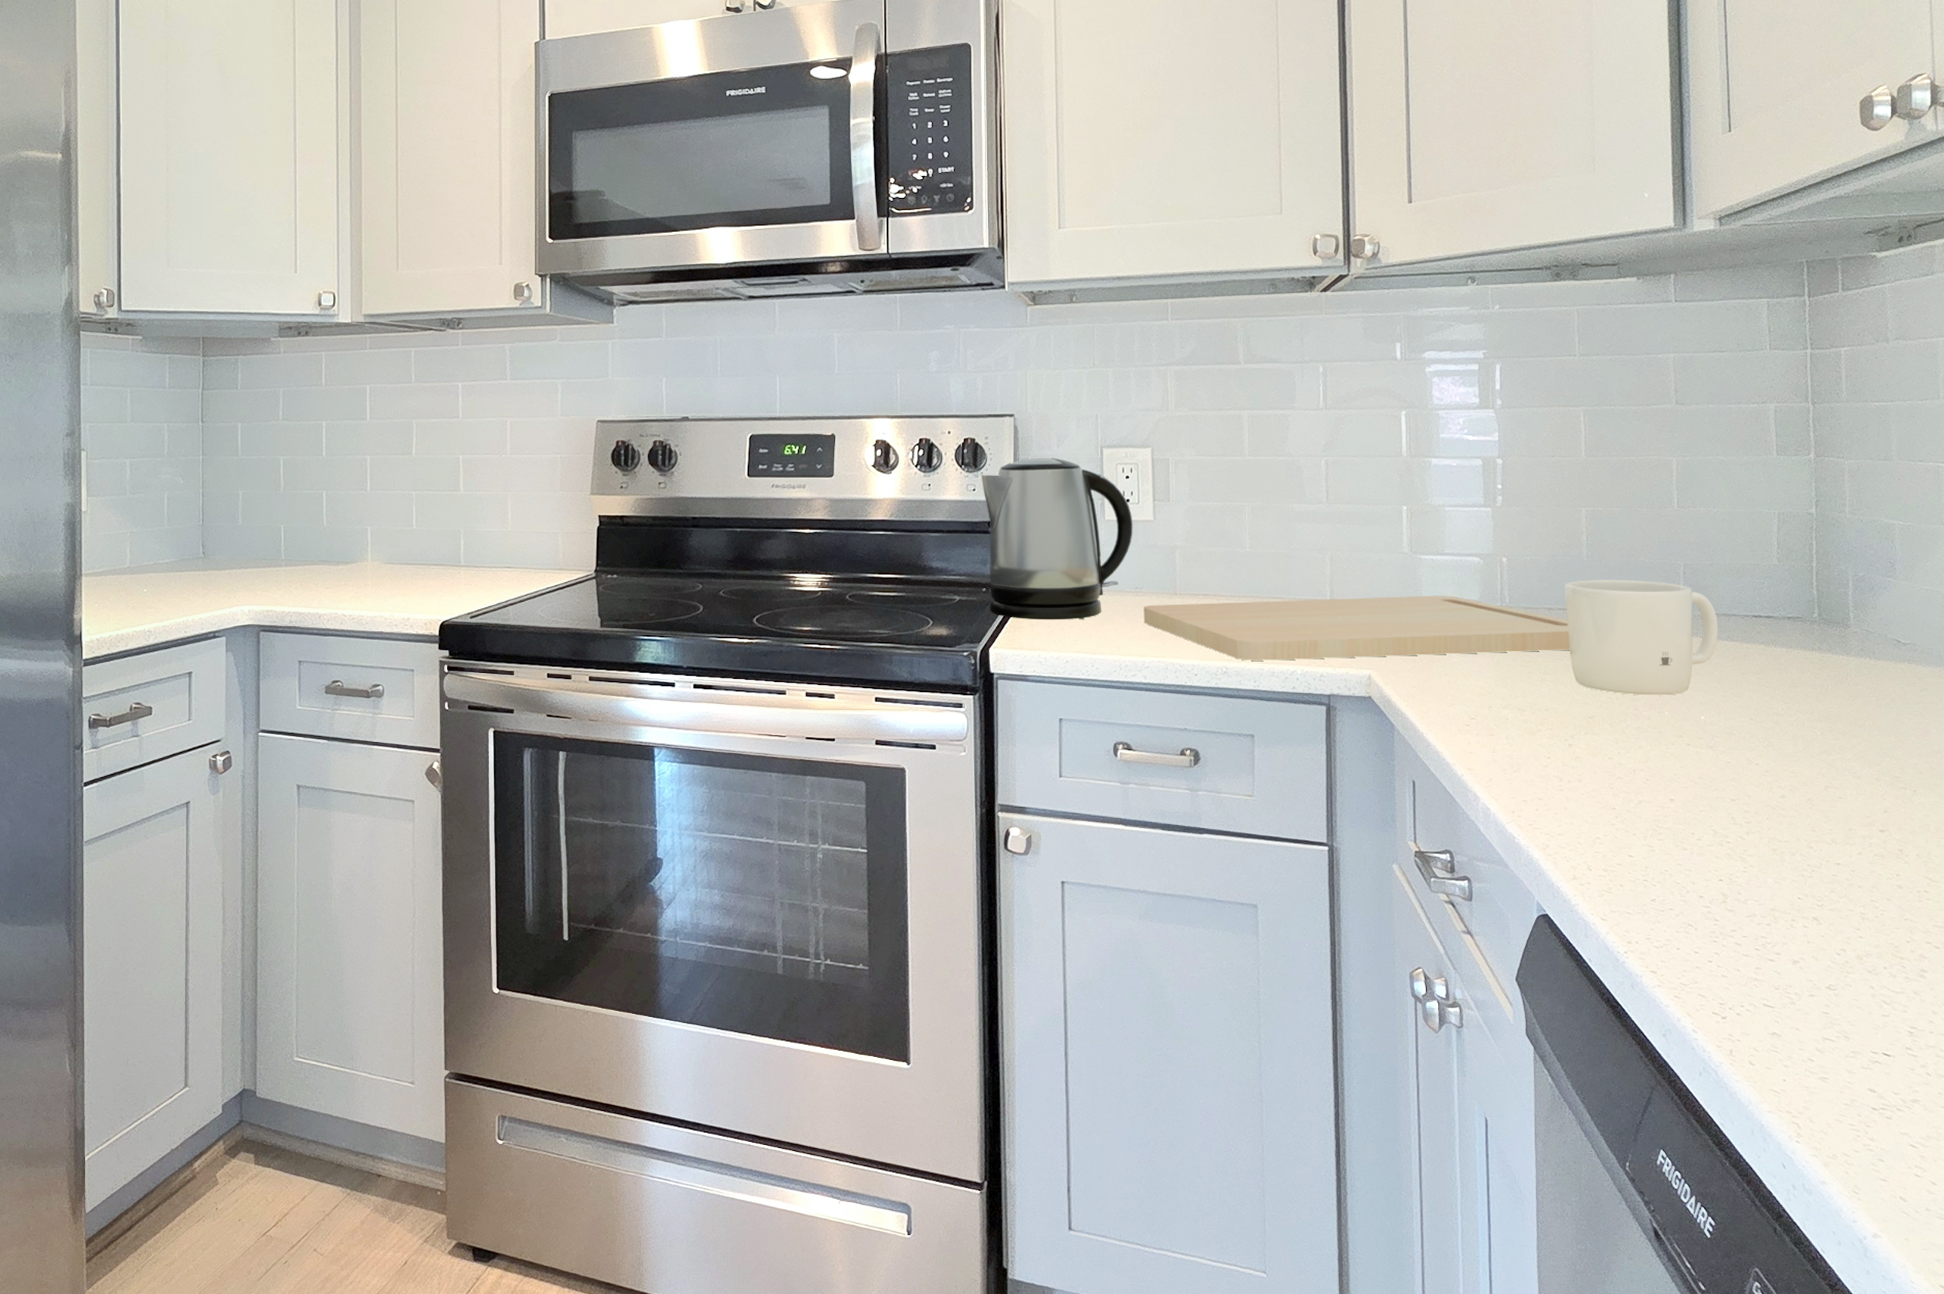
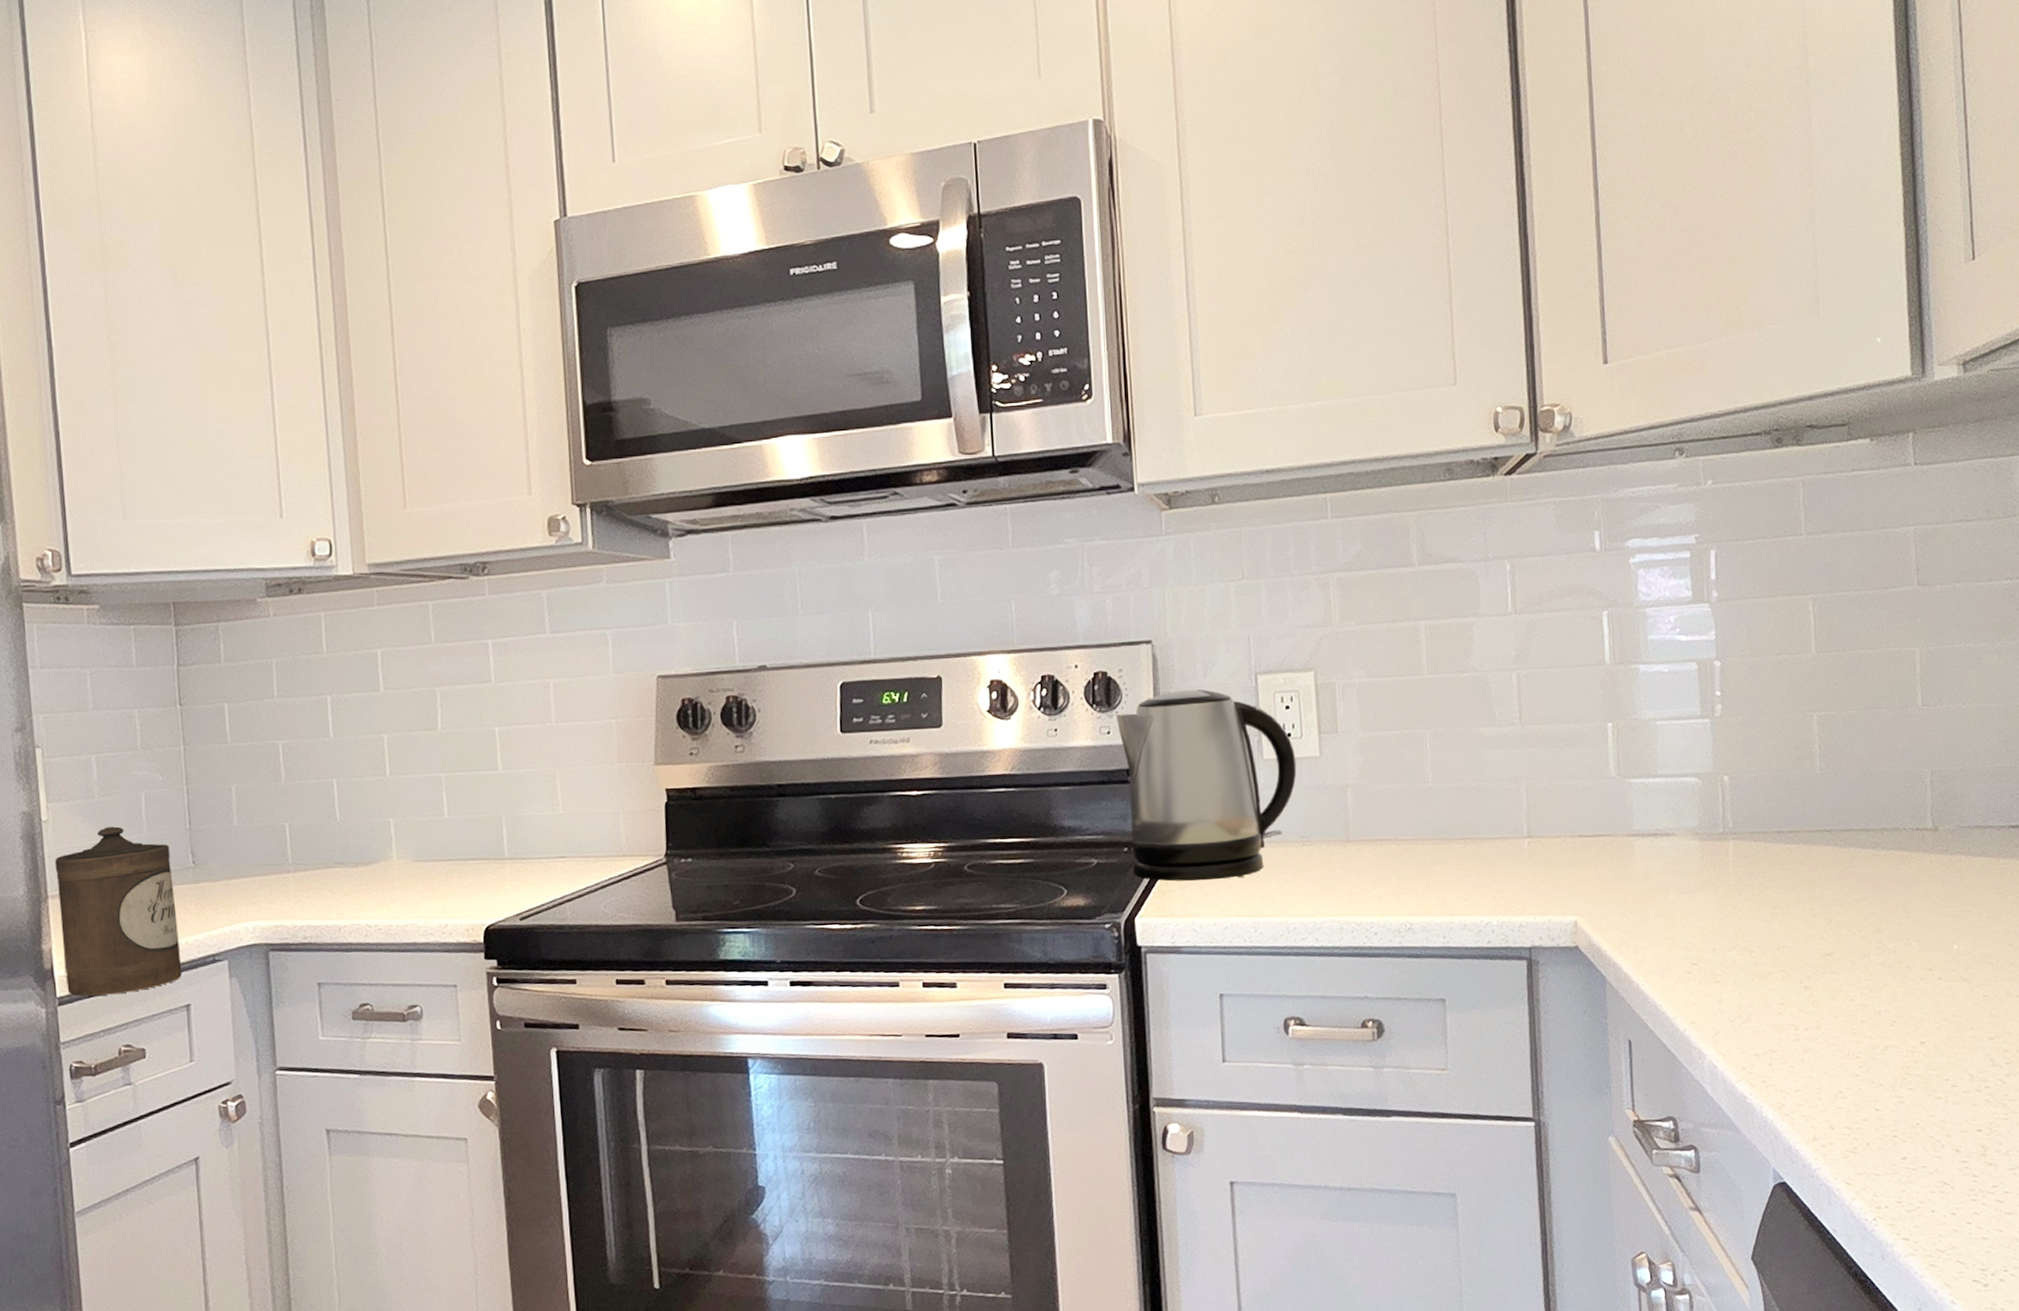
canister: none [90,519,187,660] -> present [55,826,182,997]
cutting board: present [1143,595,1570,661] -> none [1312,823,1804,914]
mug: present [1564,580,1718,696] -> none [1795,792,1971,926]

